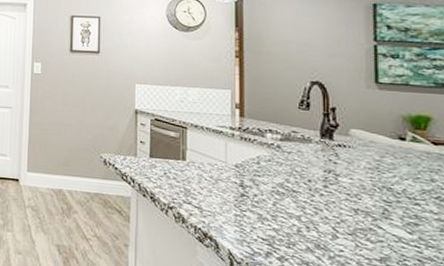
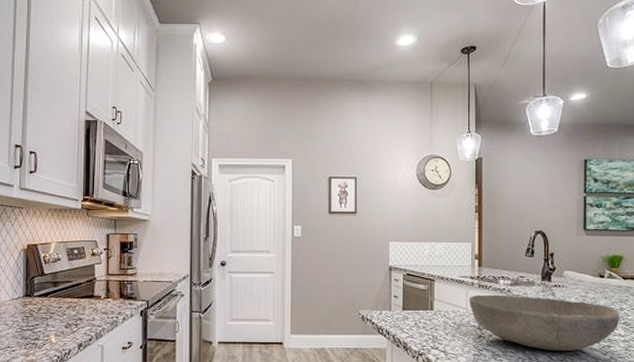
bowl: none [228,147,431,225] -> present [469,294,620,351]

